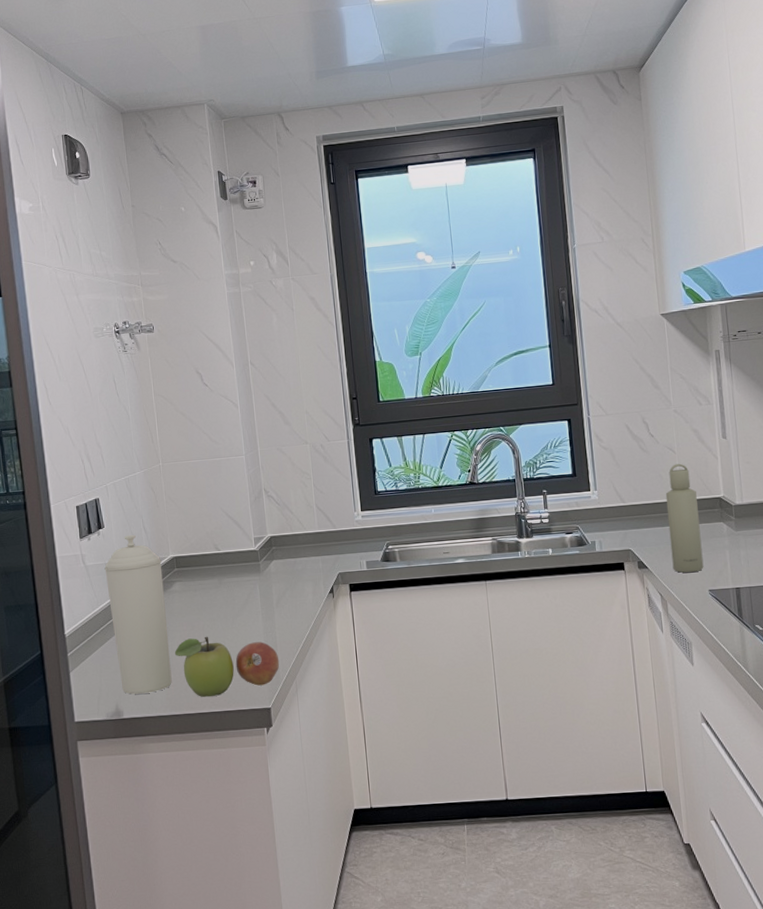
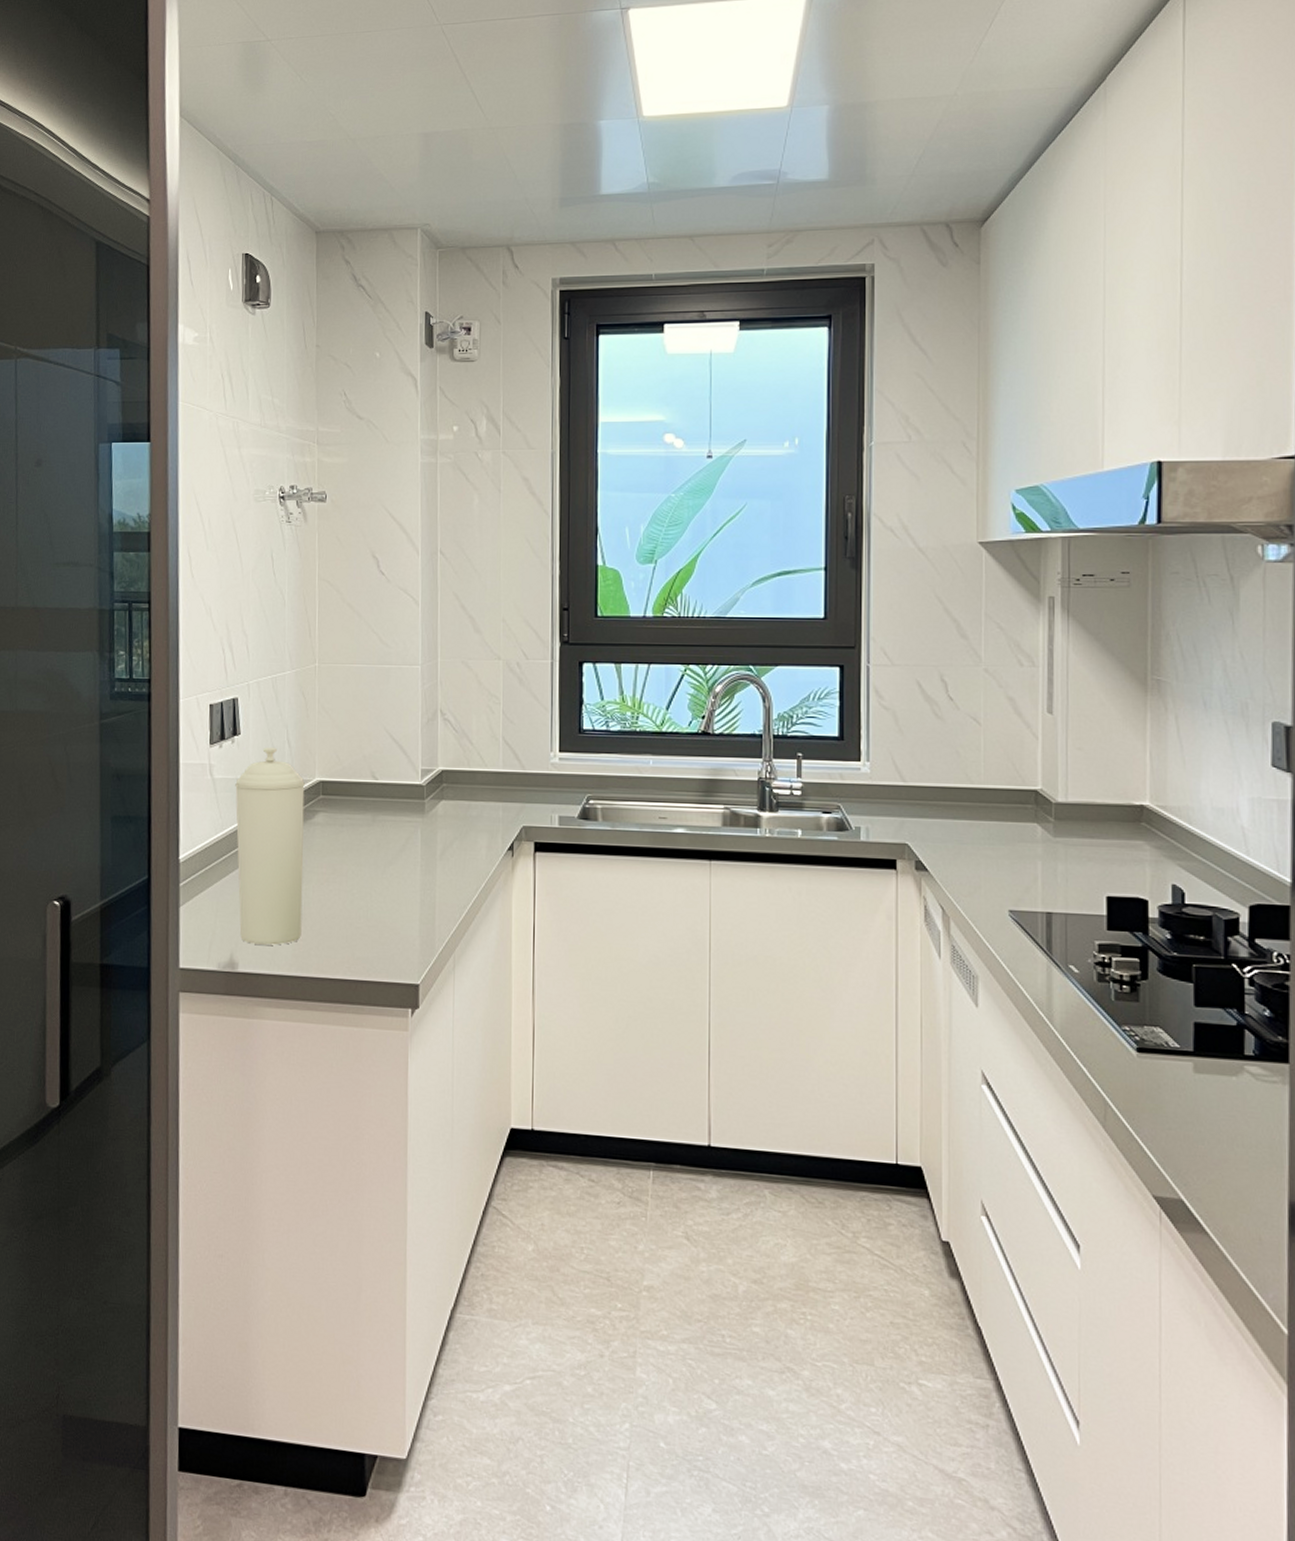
fruit: present [174,636,234,697] -> none [308,884,379,960]
fruit: present [235,642,280,686] -> none [381,899,437,955]
bottle: present [665,463,704,573] -> none [961,739,1005,885]

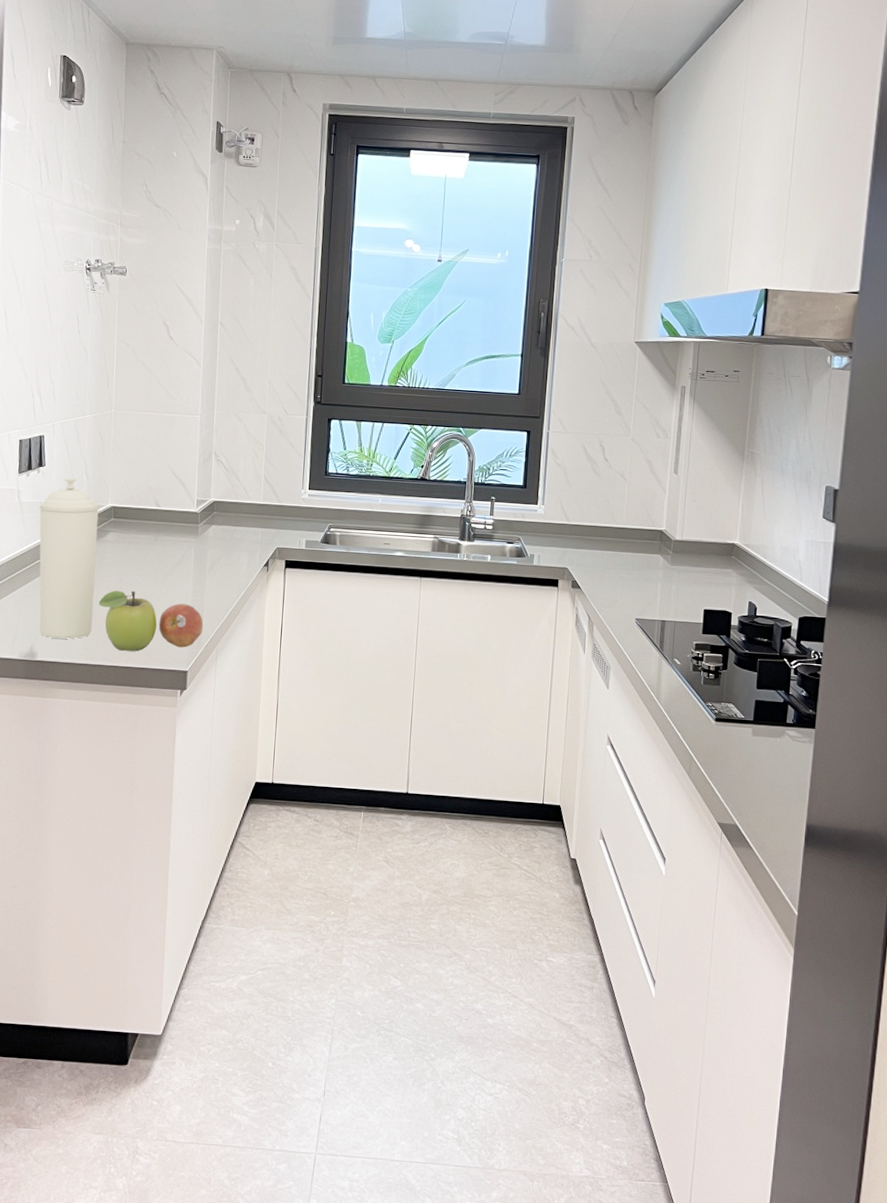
fruit: none [308,884,379,960] -> present [98,590,157,652]
fruit: none [381,899,437,955] -> present [158,603,204,648]

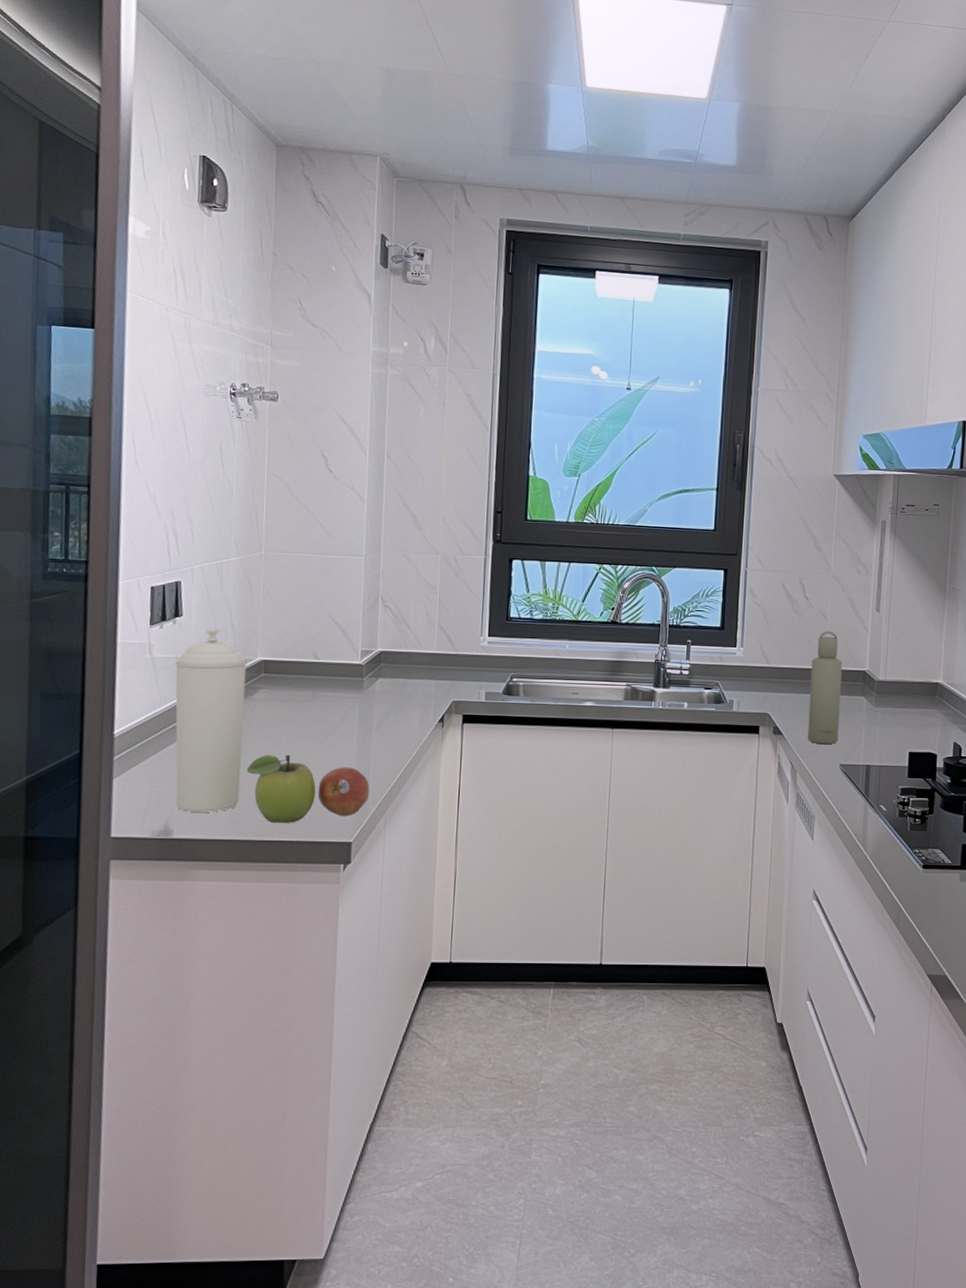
bottle: none [605,491,640,600] -> present [807,630,842,745]

